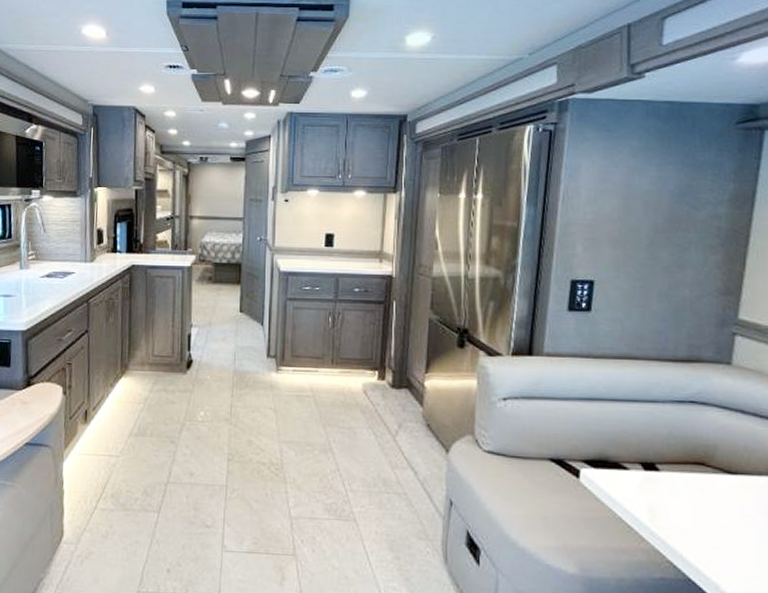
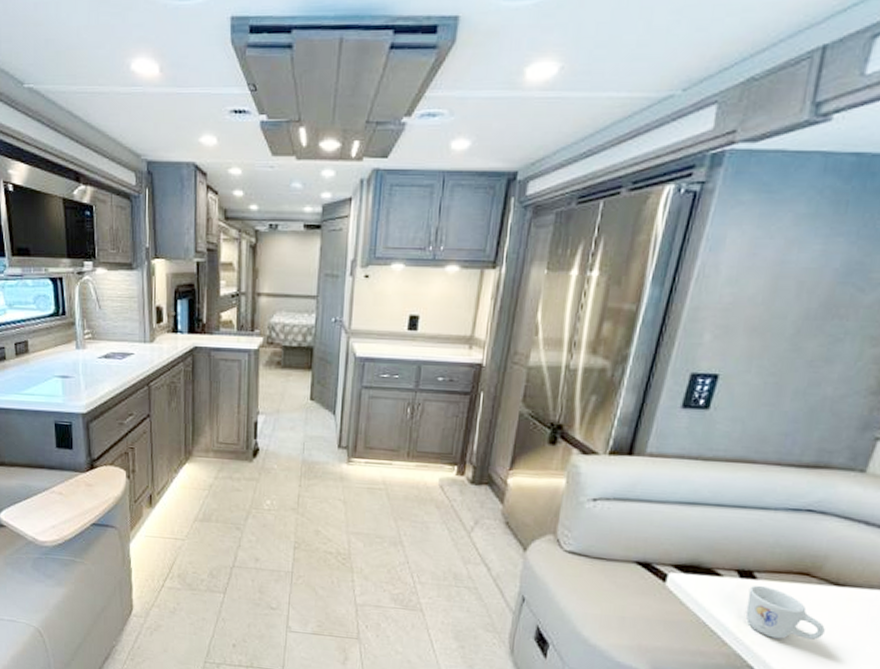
mug: none [654,477,729,531] -> present [745,585,825,640]

